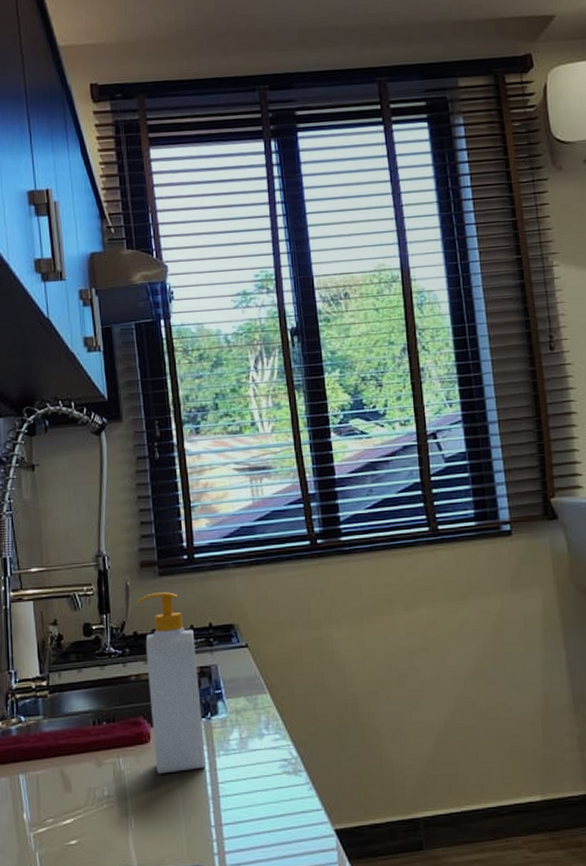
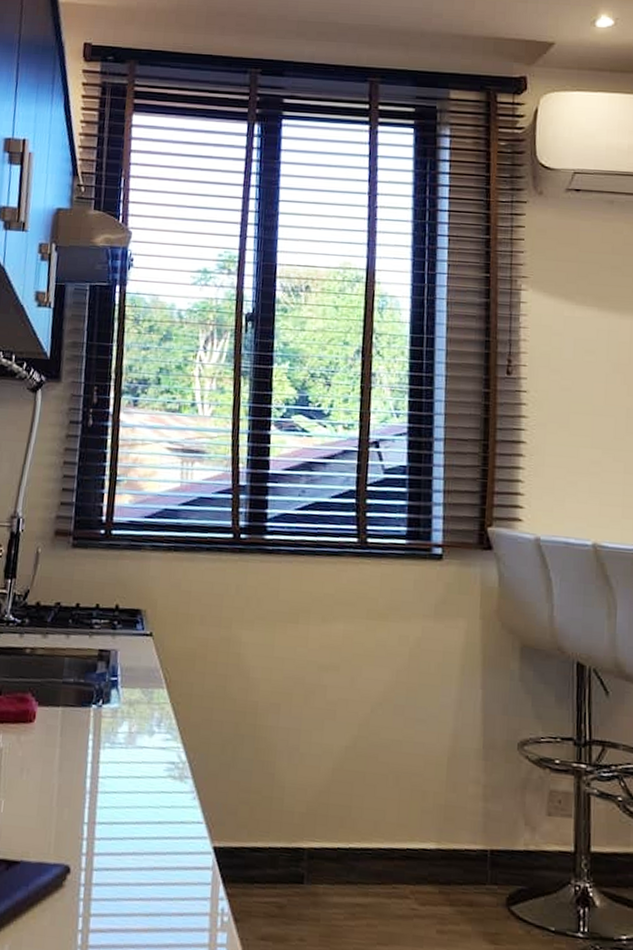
soap bottle: present [137,592,206,774] -> none [36,564,99,759]

